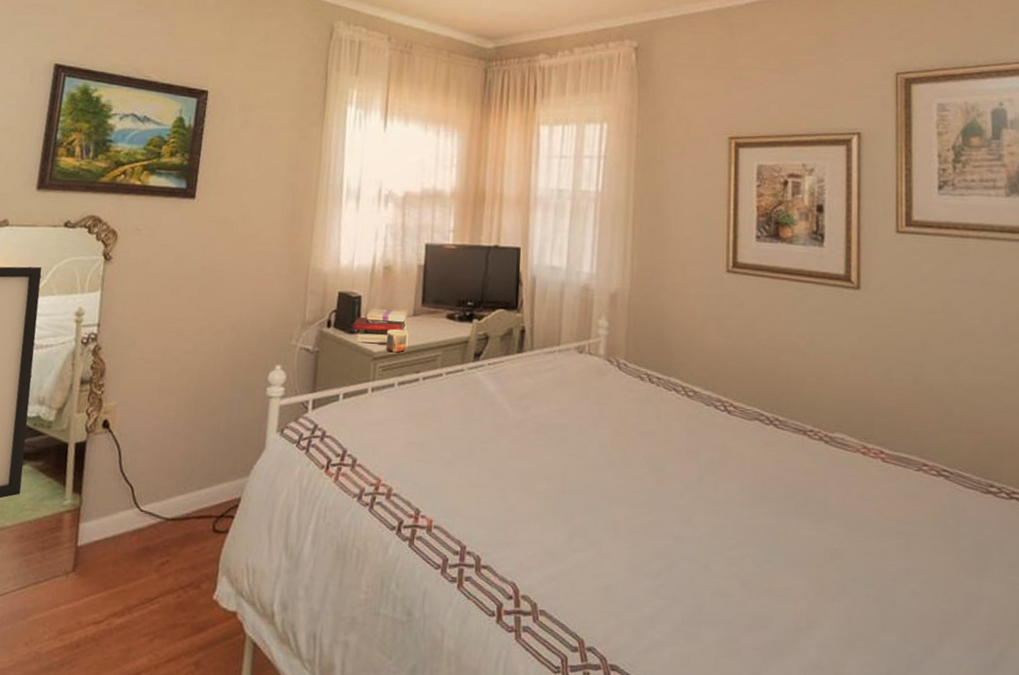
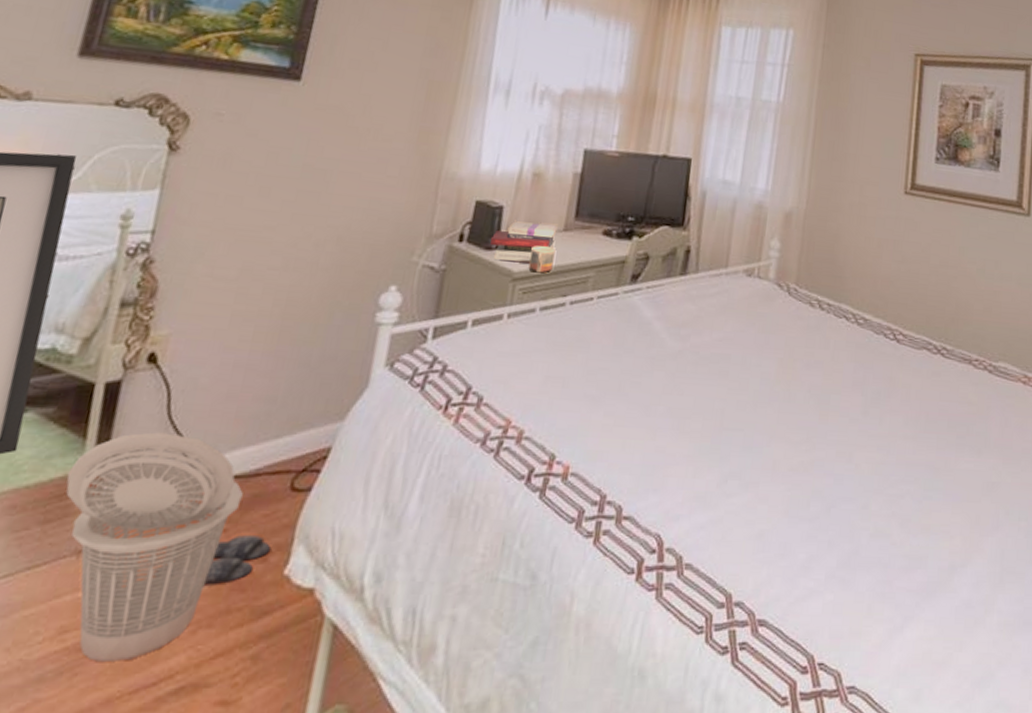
laundry basket: none [55,482,179,659] -> present [65,432,244,661]
slippers: none [121,566,203,604] -> present [155,535,272,584]

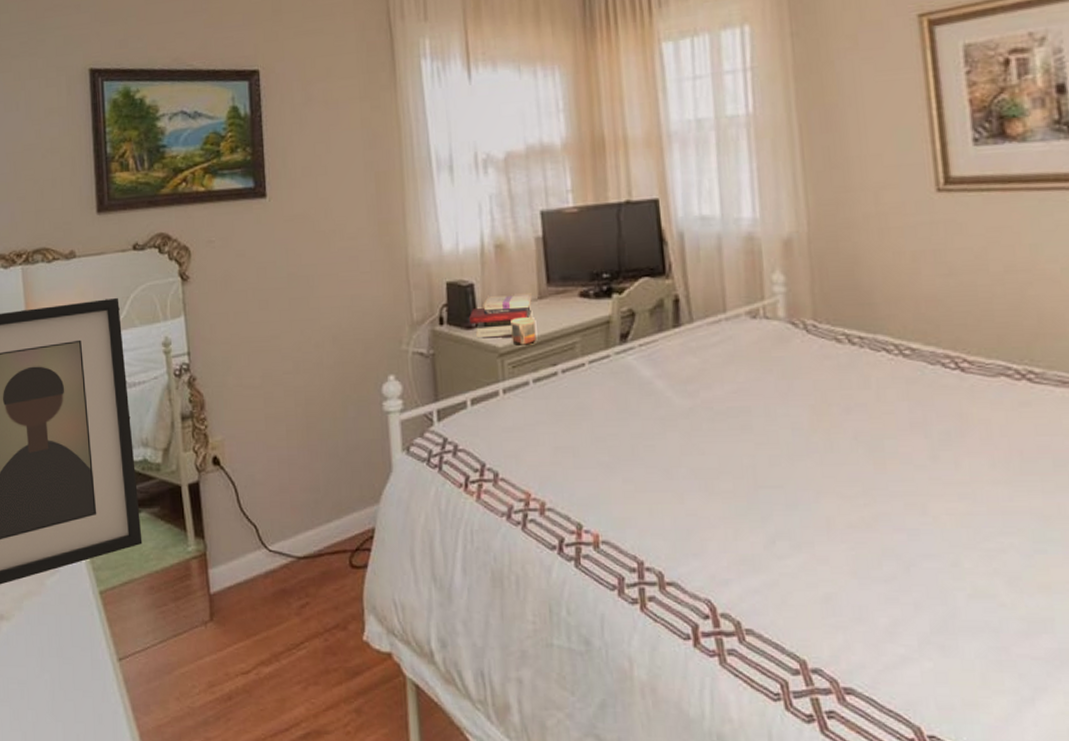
laundry basket: present [65,432,244,661] -> none [181,523,314,710]
slippers: present [155,535,272,584] -> none [264,607,348,648]

